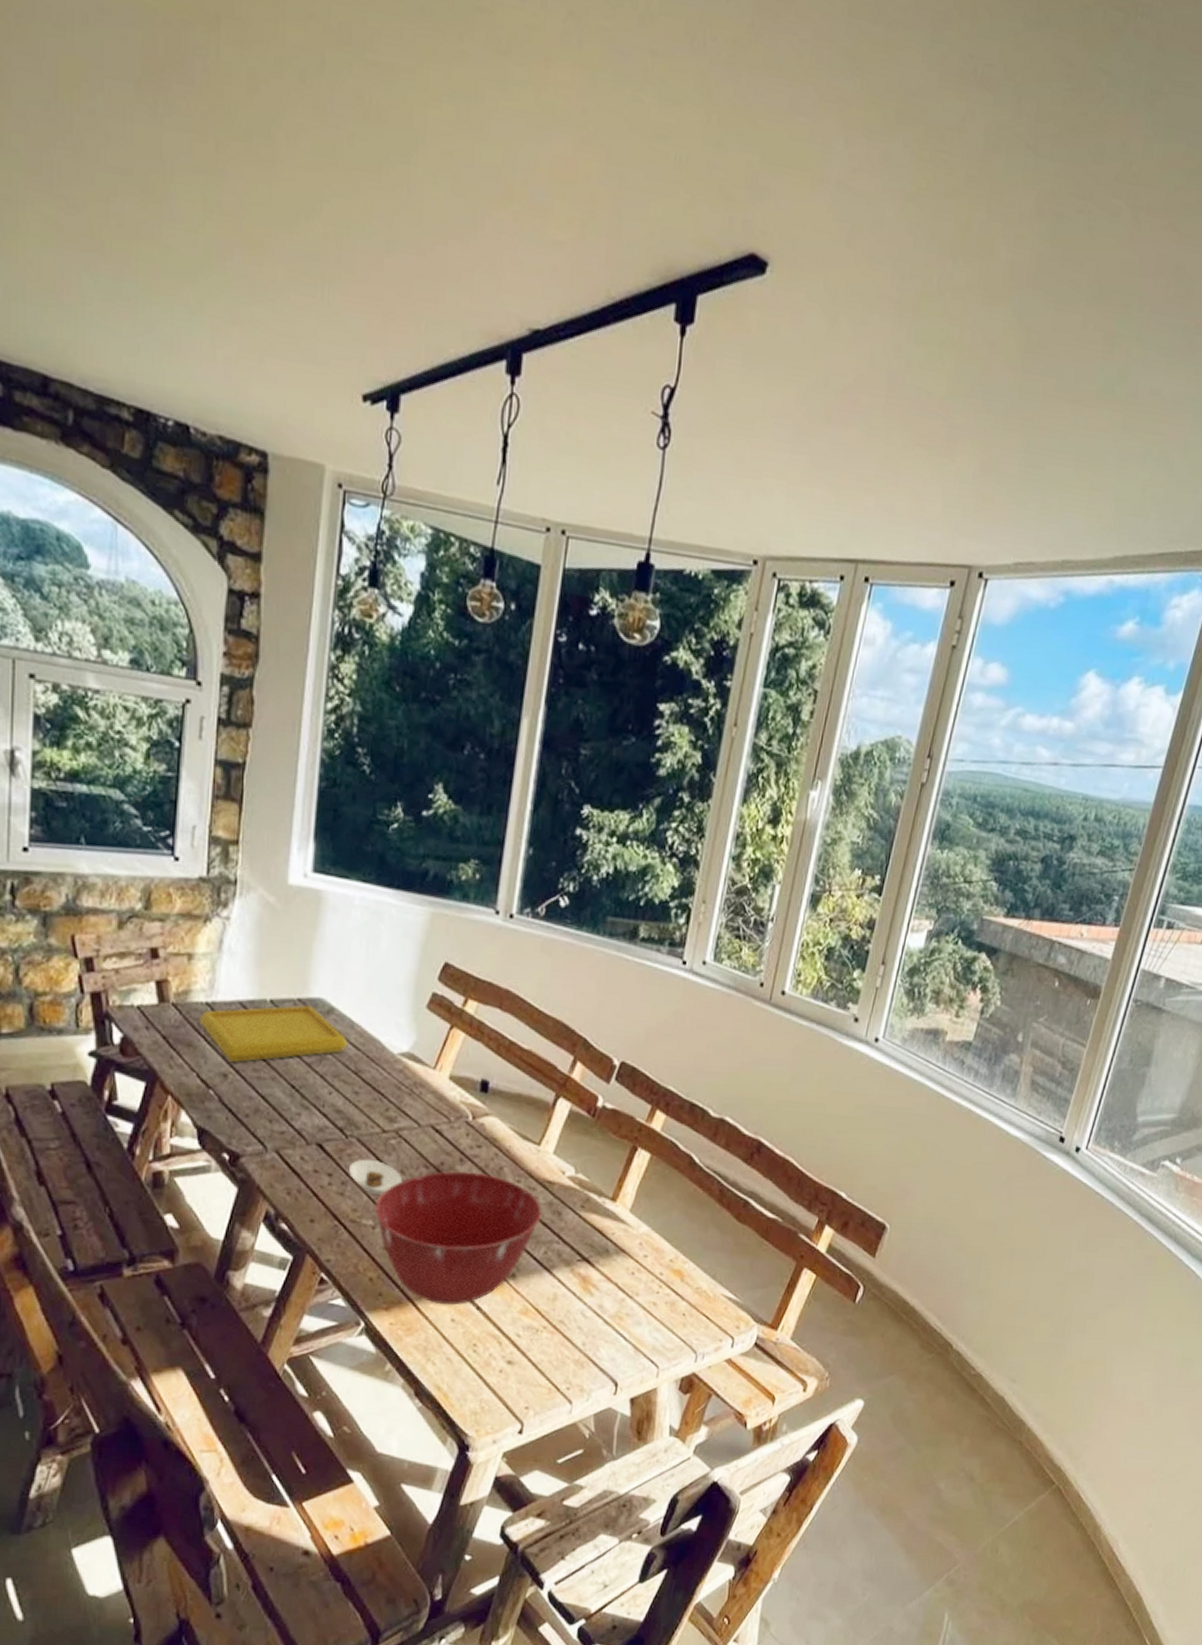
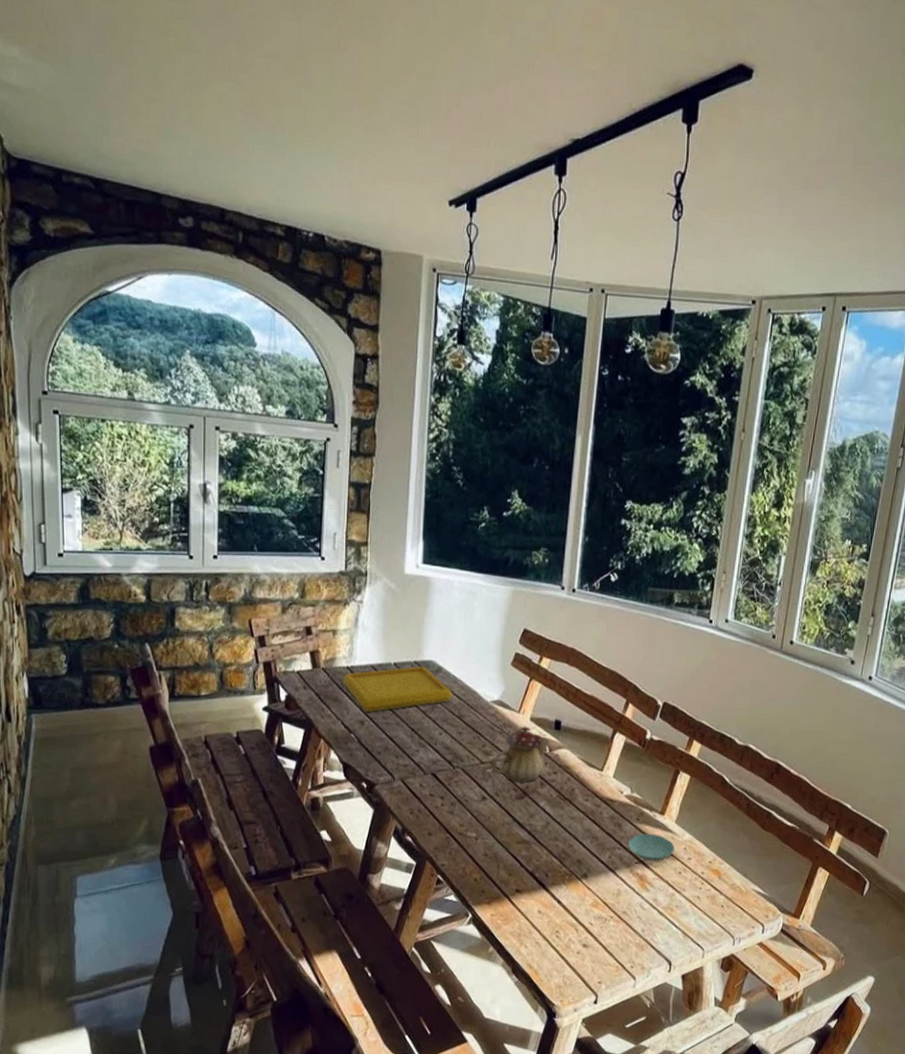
saucer: present [349,1159,402,1195] -> none [457,785,497,813]
mixing bowl: present [374,1171,542,1305] -> none [476,793,606,900]
teapot: none [396,1086,474,1158] -> present [492,726,550,783]
saucer: none [569,1224,627,1258] -> present [628,834,674,861]

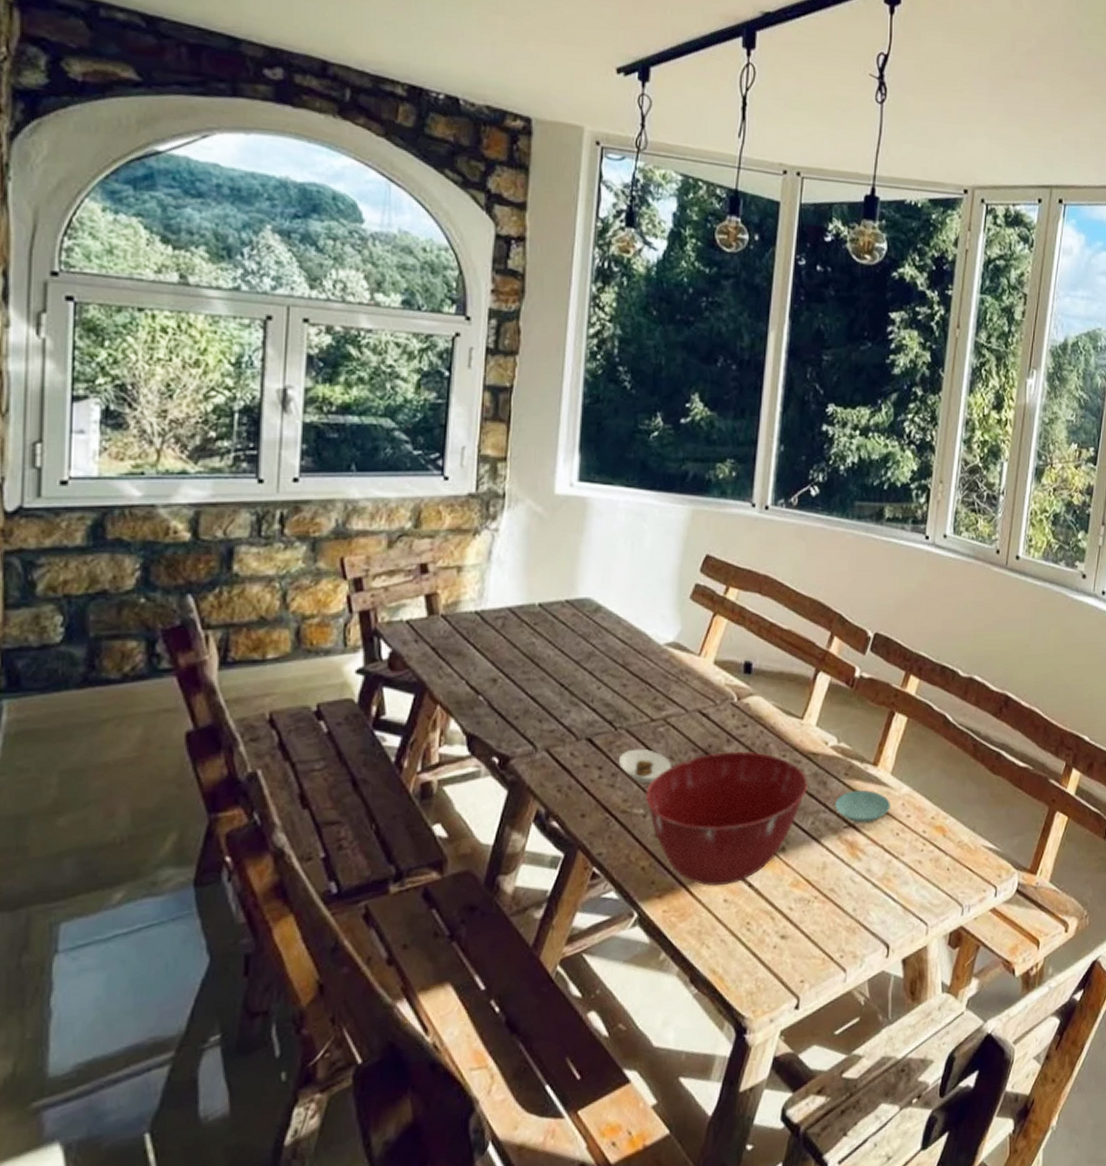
serving tray: present [342,666,453,712] -> none [469,605,615,666]
saucer: none [457,785,497,813] -> present [619,748,671,784]
mixing bowl: none [476,793,606,900] -> present [644,751,808,886]
teapot: present [492,726,550,783] -> none [665,671,739,742]

